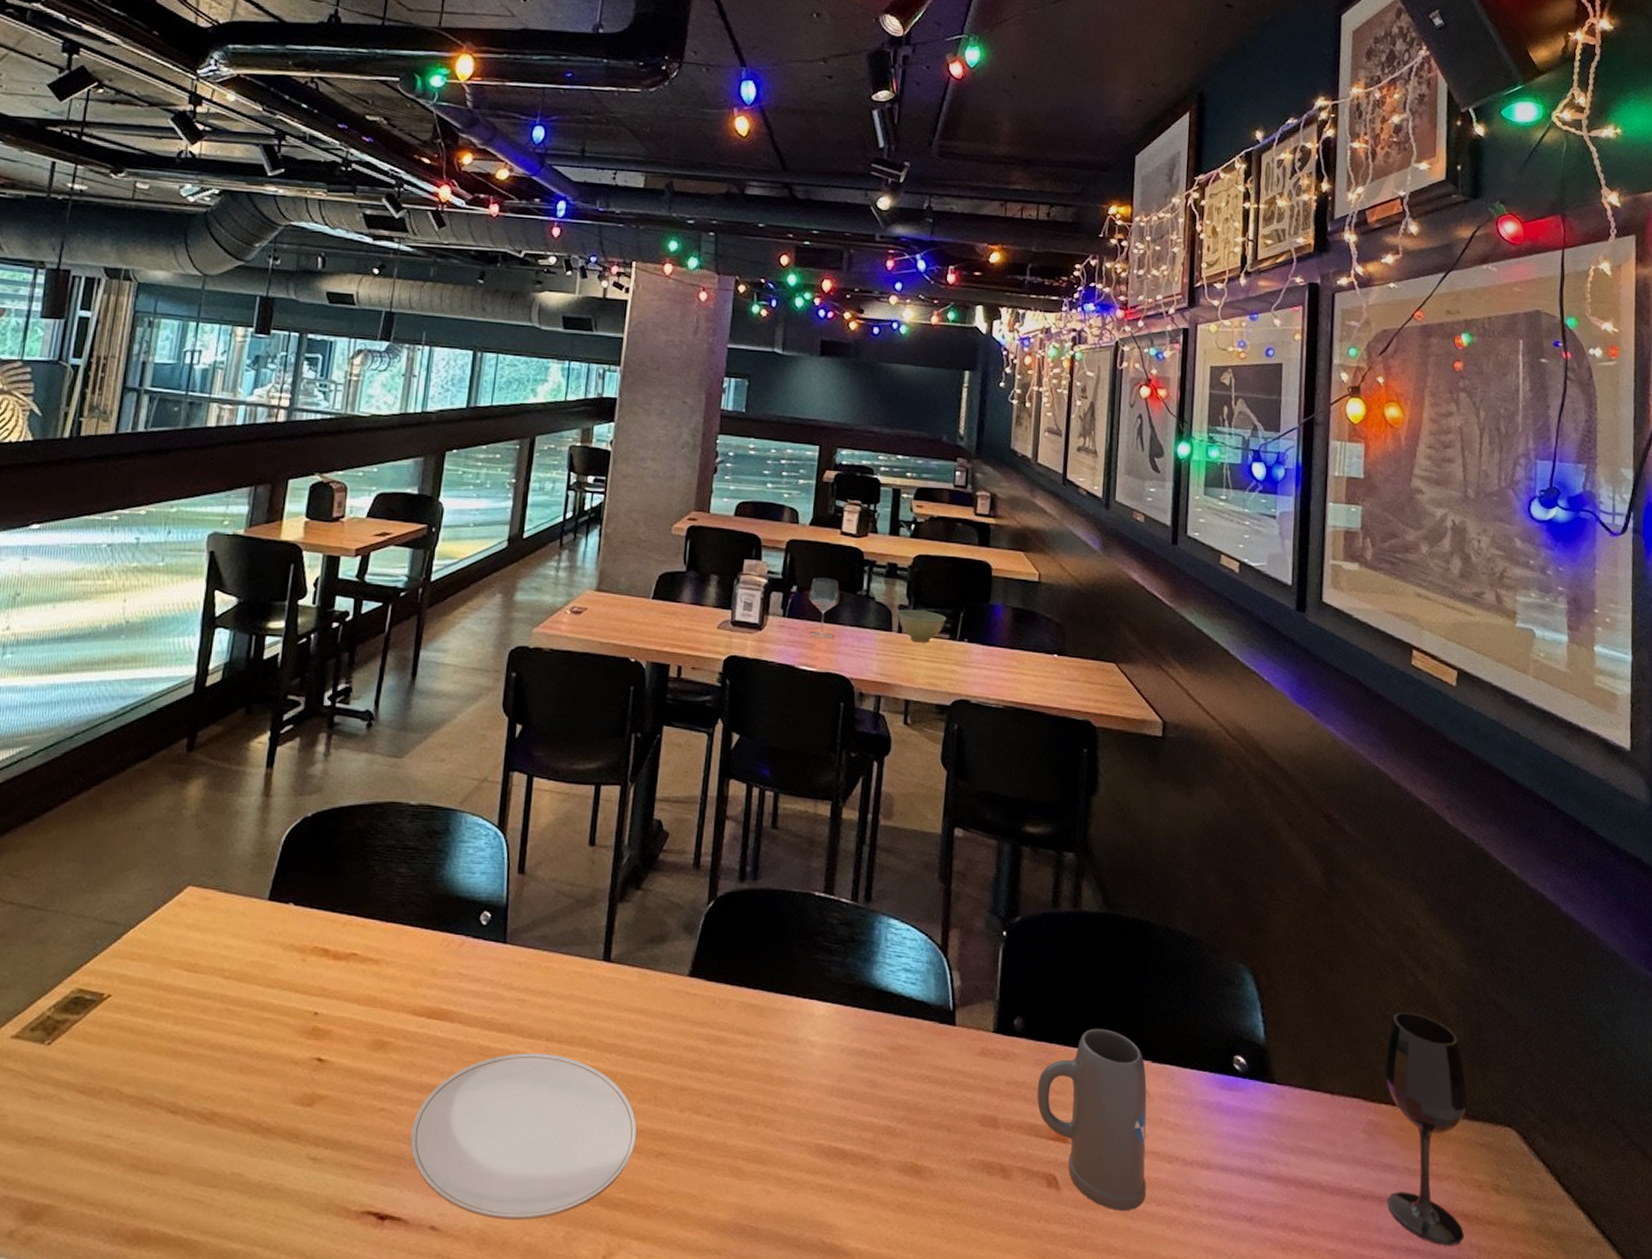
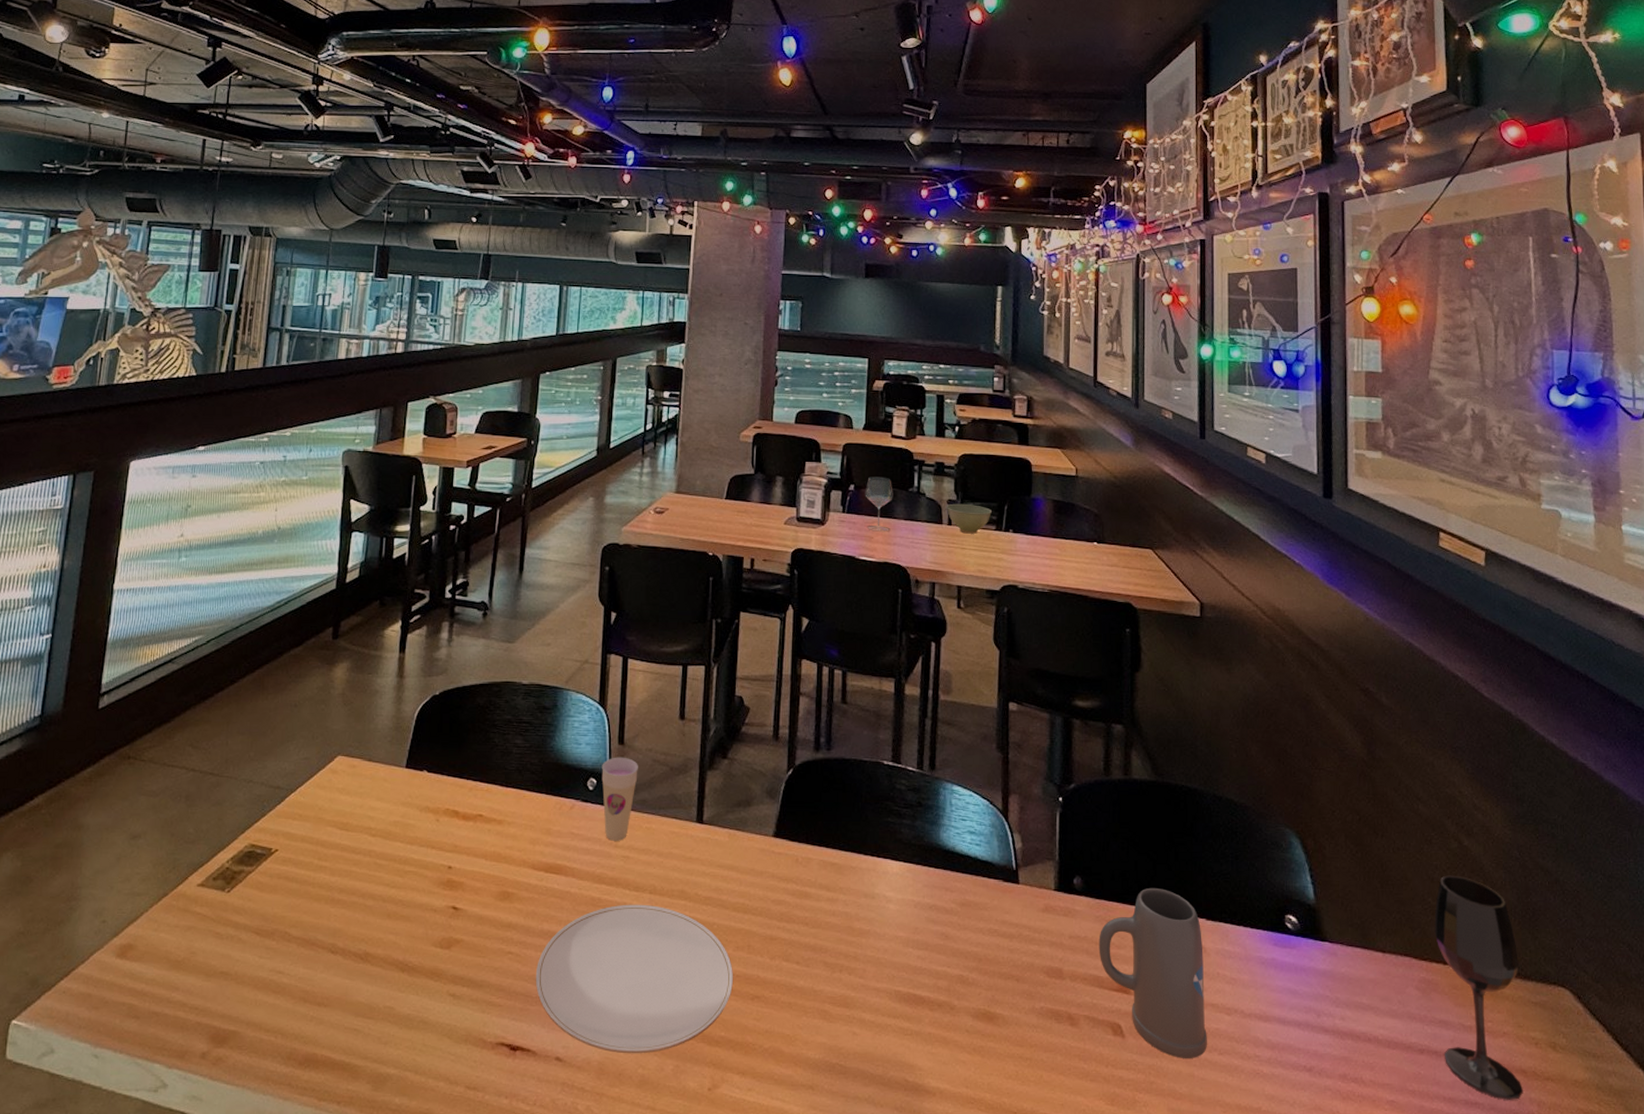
cup: none [497,887,540,982] -> present [601,757,638,841]

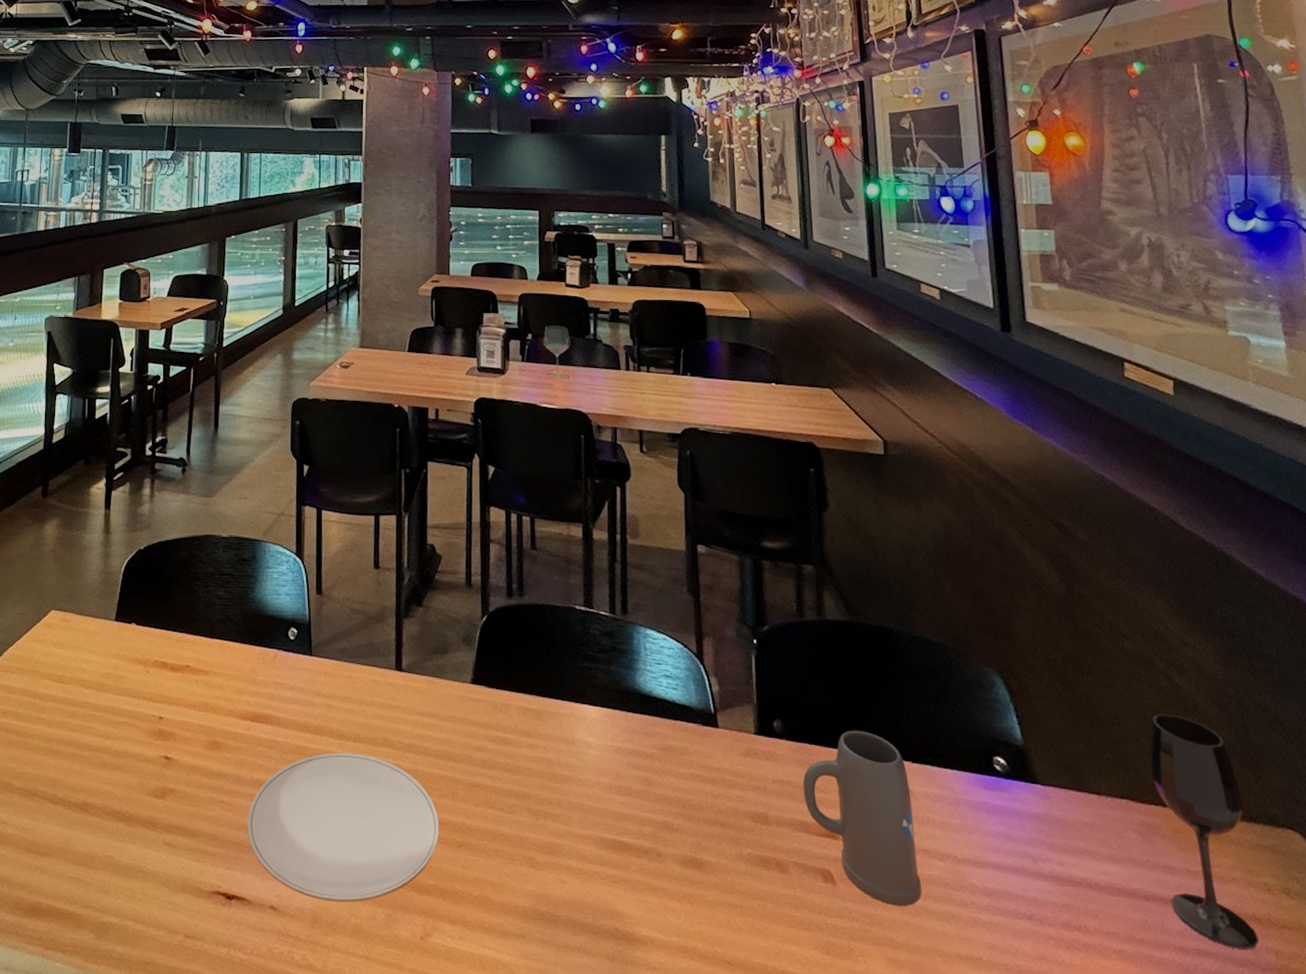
cup: present [601,757,638,841] -> none [301,606,337,690]
bowl: present [946,503,992,534] -> none [623,349,669,379]

